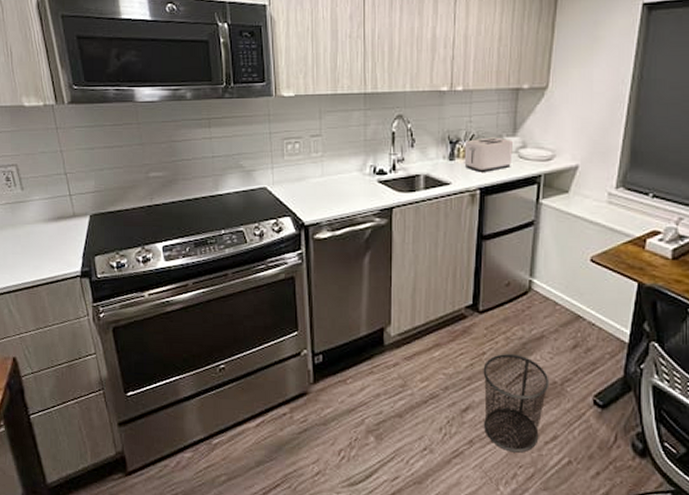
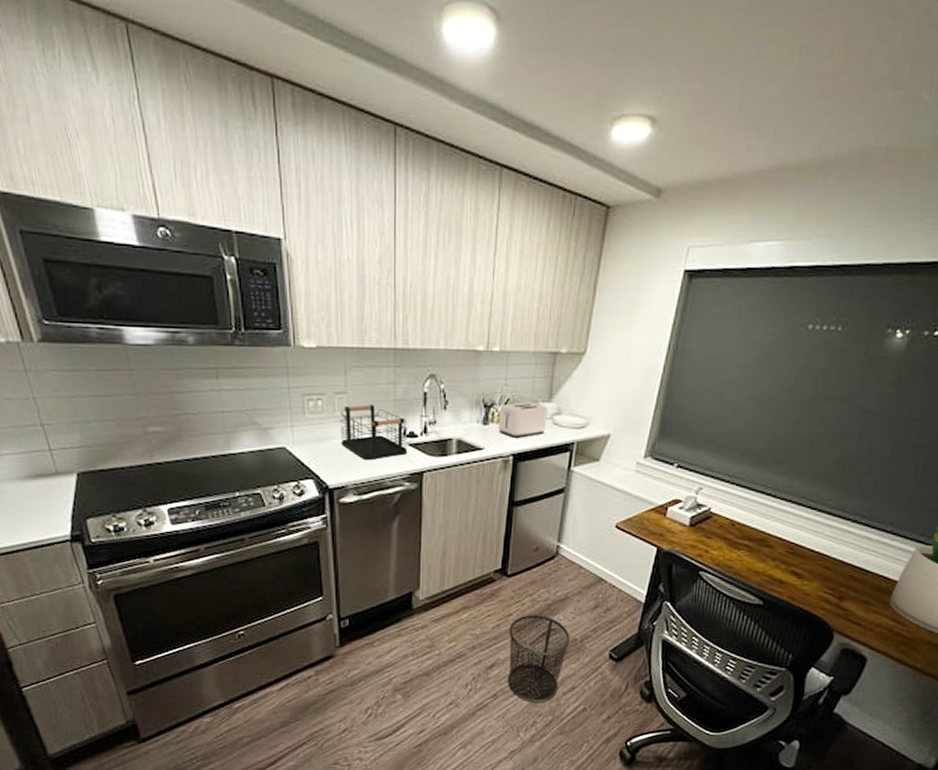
dish rack: none [315,145,378,198] -> present [340,404,408,461]

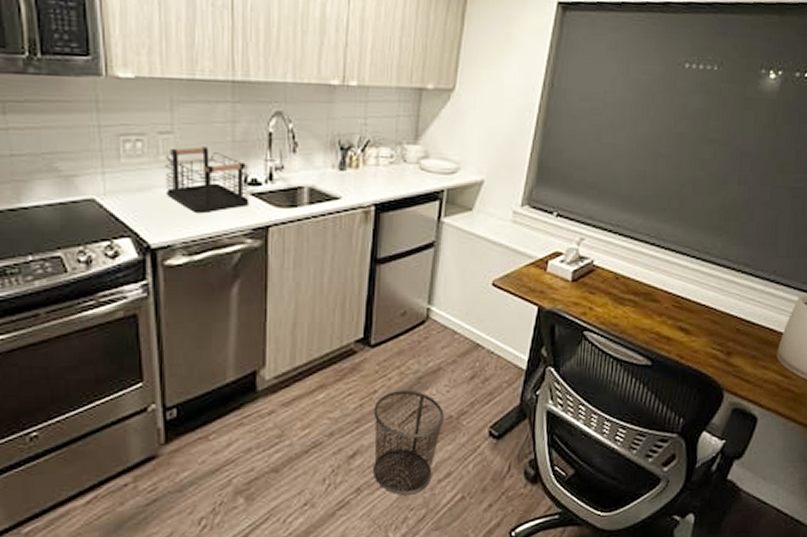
toaster: present [498,402,548,438] -> none [357,144,414,185]

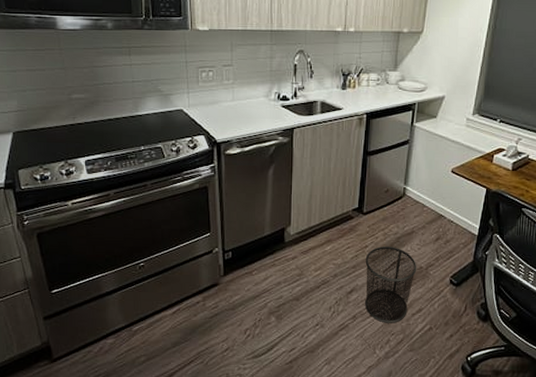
dish rack: present [165,147,250,214] -> none [227,74,281,120]

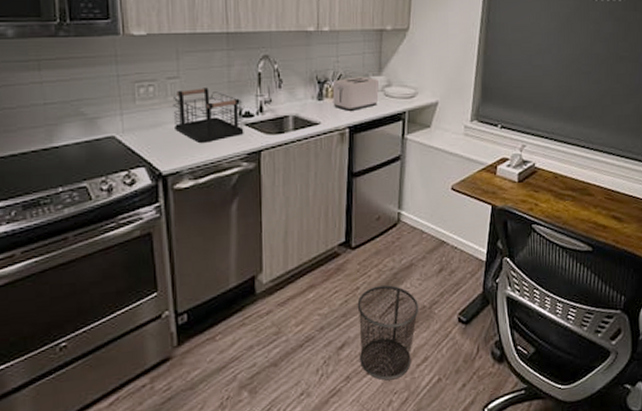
dish rack: none [227,74,281,120] -> present [172,87,244,144]
toaster: none [354,71,394,100] -> present [332,77,379,111]

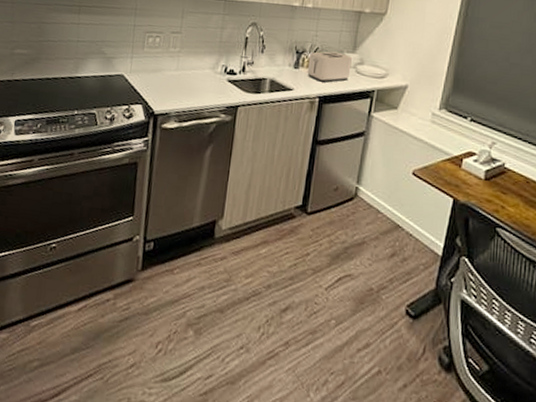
dish rack: present [172,87,244,144] -> none [170,44,229,92]
trash can: present [357,285,419,381] -> none [301,256,367,359]

